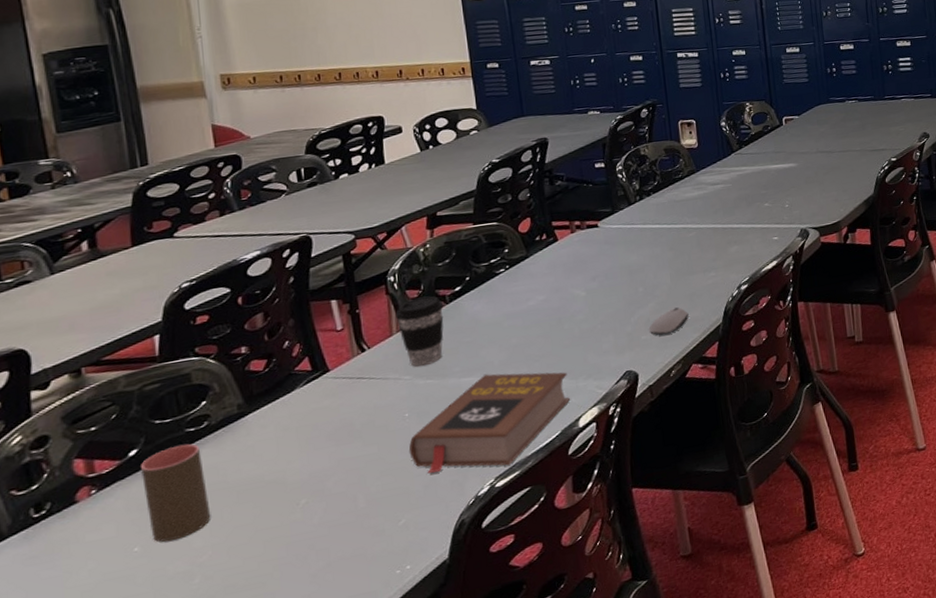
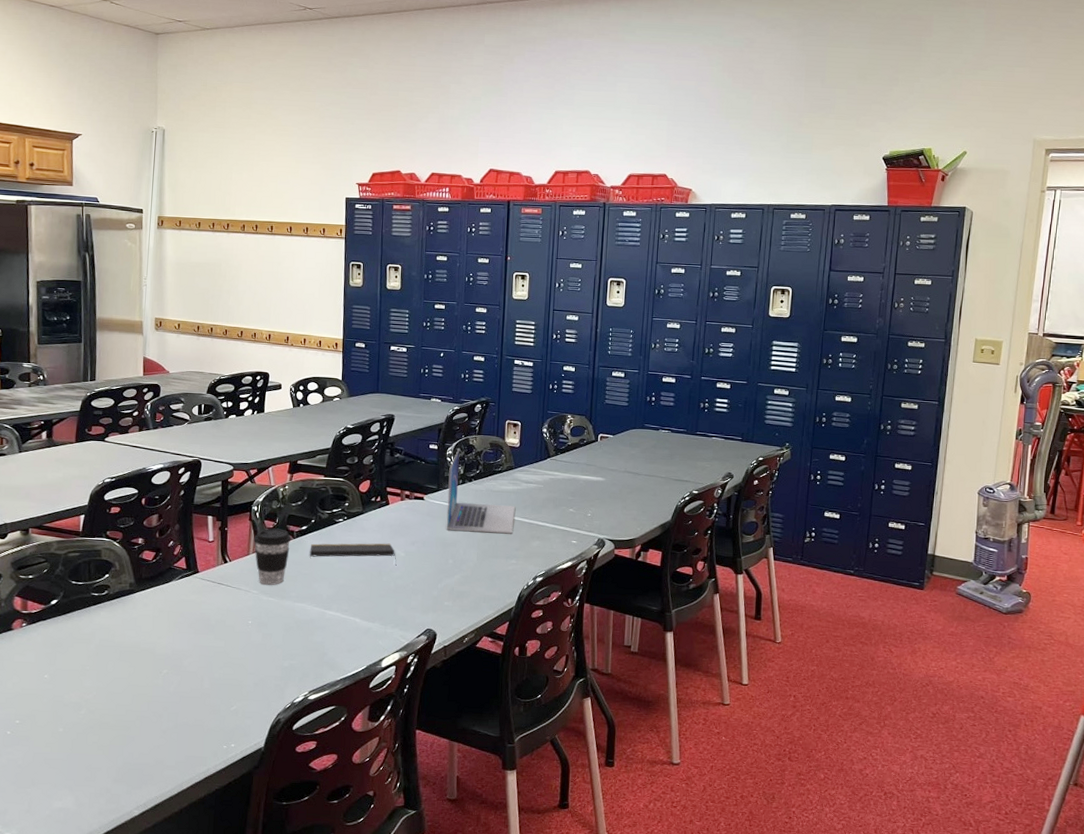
cup: present [141,443,211,542] -> none [57,604,100,677]
book: present [408,372,571,474] -> none [247,603,379,684]
notepad: none [469,284,578,321] -> present [309,543,397,566]
laptop: none [622,162,706,255] -> present [446,448,515,534]
computer mouse: present [648,307,689,336] -> none [451,584,487,606]

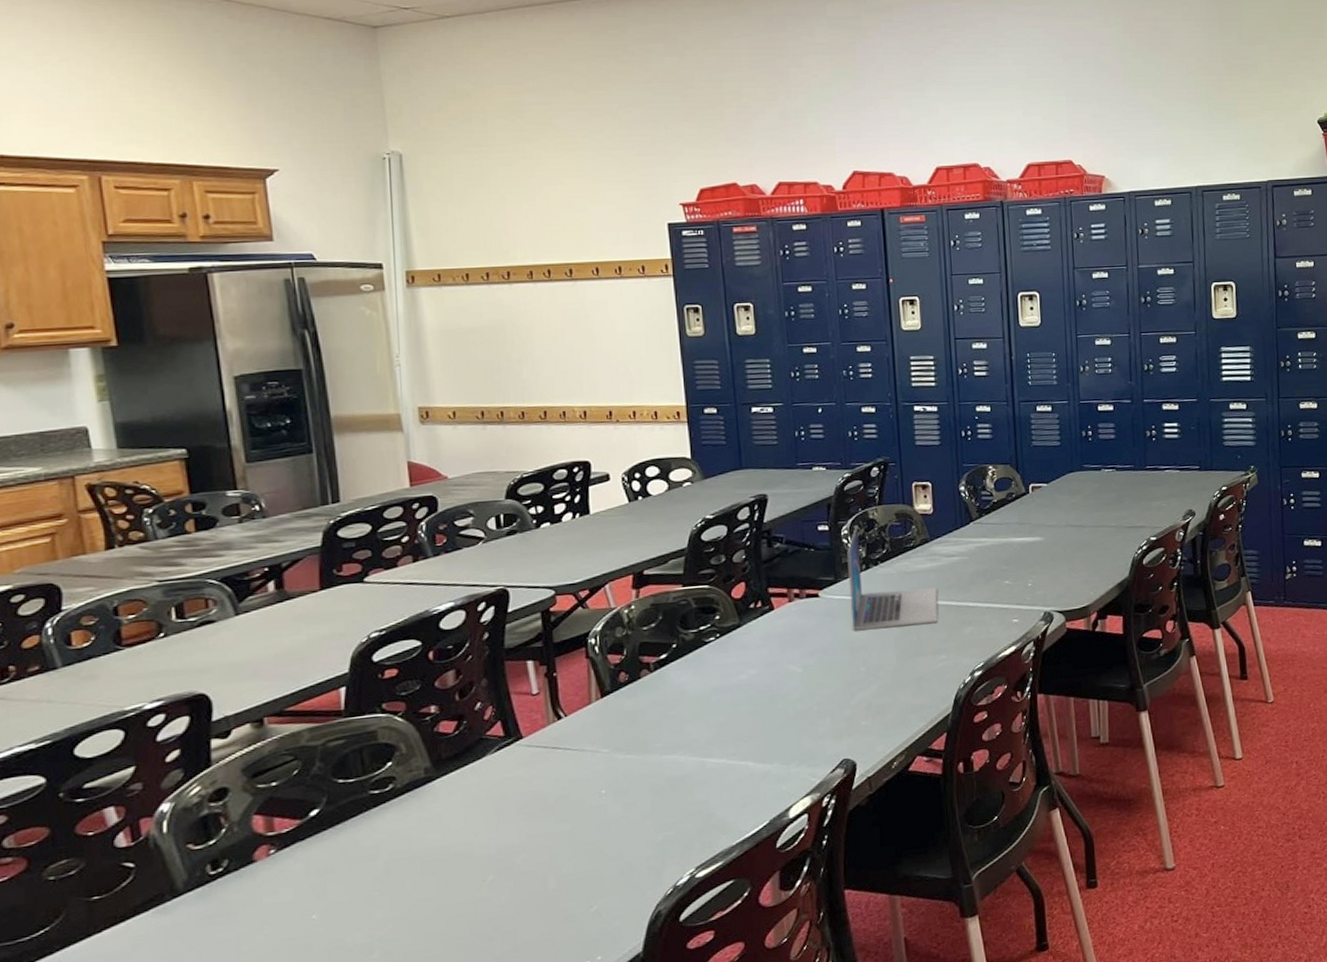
coffee cup: present [254,528,292,585] -> none [595,662,648,739]
notepad: present [309,543,397,566] -> none [674,659,793,693]

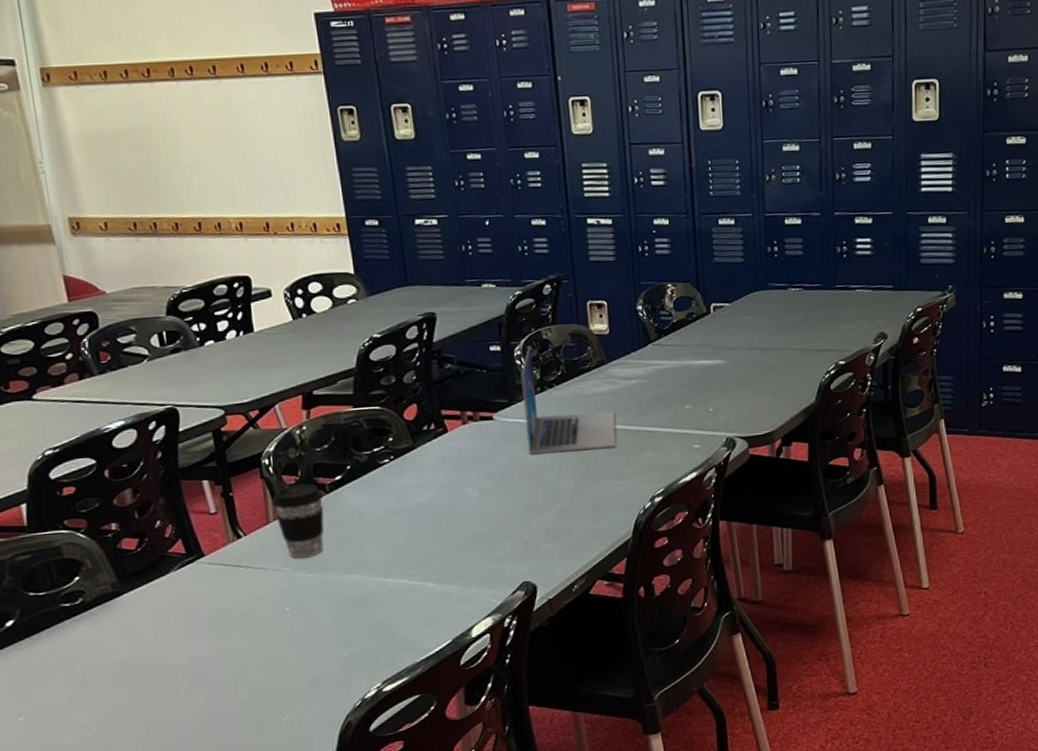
coffee cup: none [595,662,648,739] -> present [272,483,324,559]

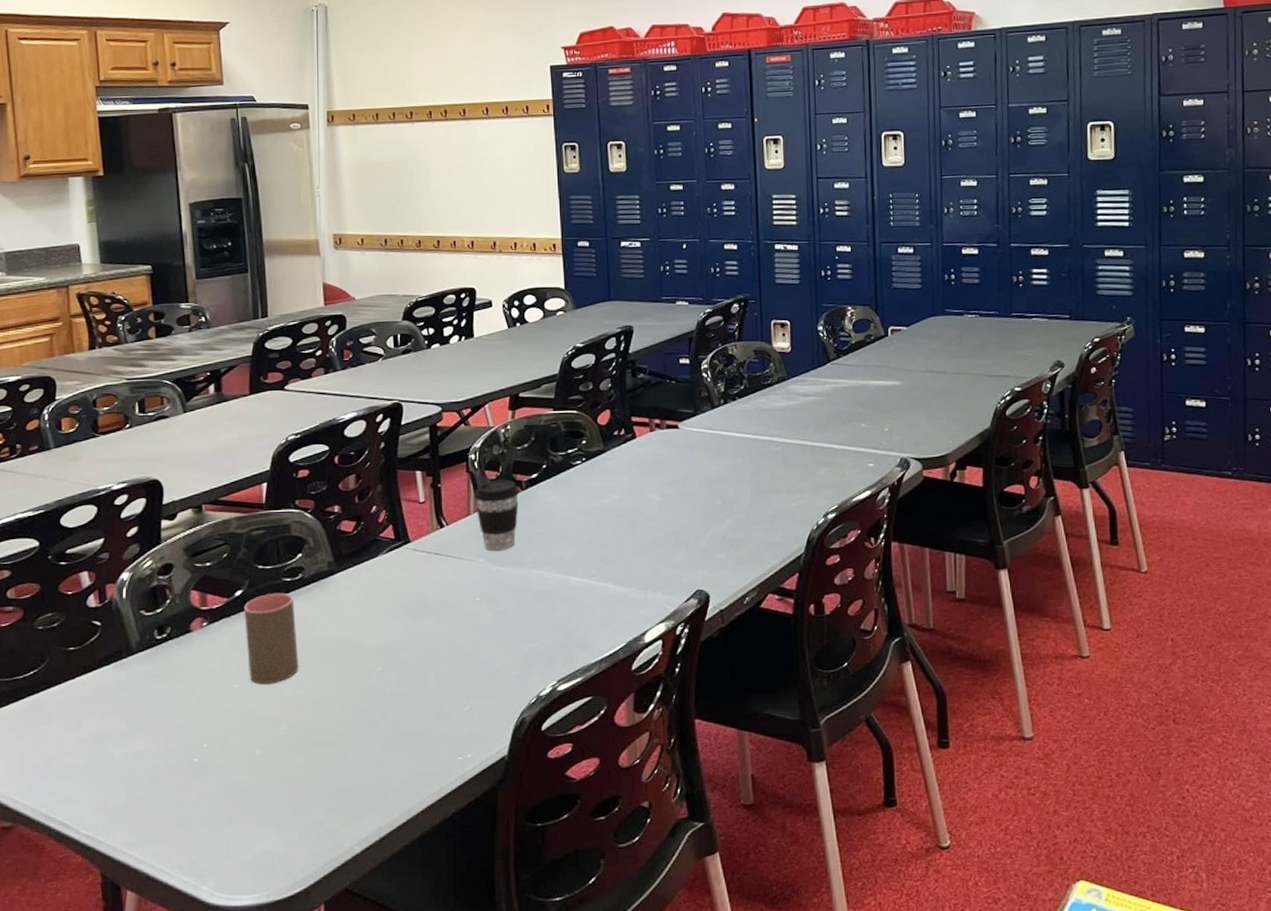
cup: none [18,619,93,715] -> present [244,592,299,685]
laptop: present [520,346,616,454] -> none [706,360,793,463]

